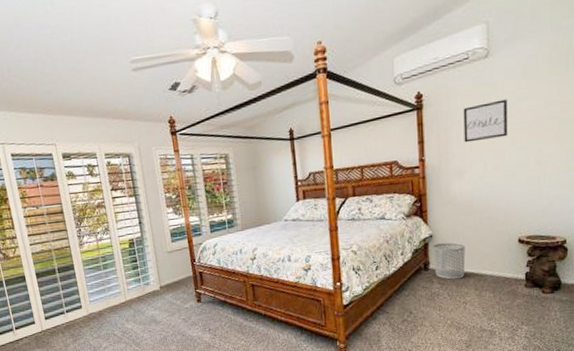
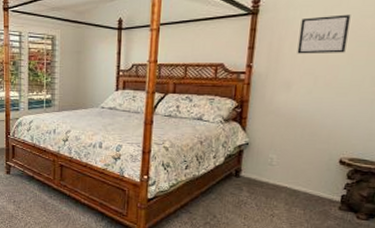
waste bin: present [432,242,465,280] -> none [245,152,282,191]

